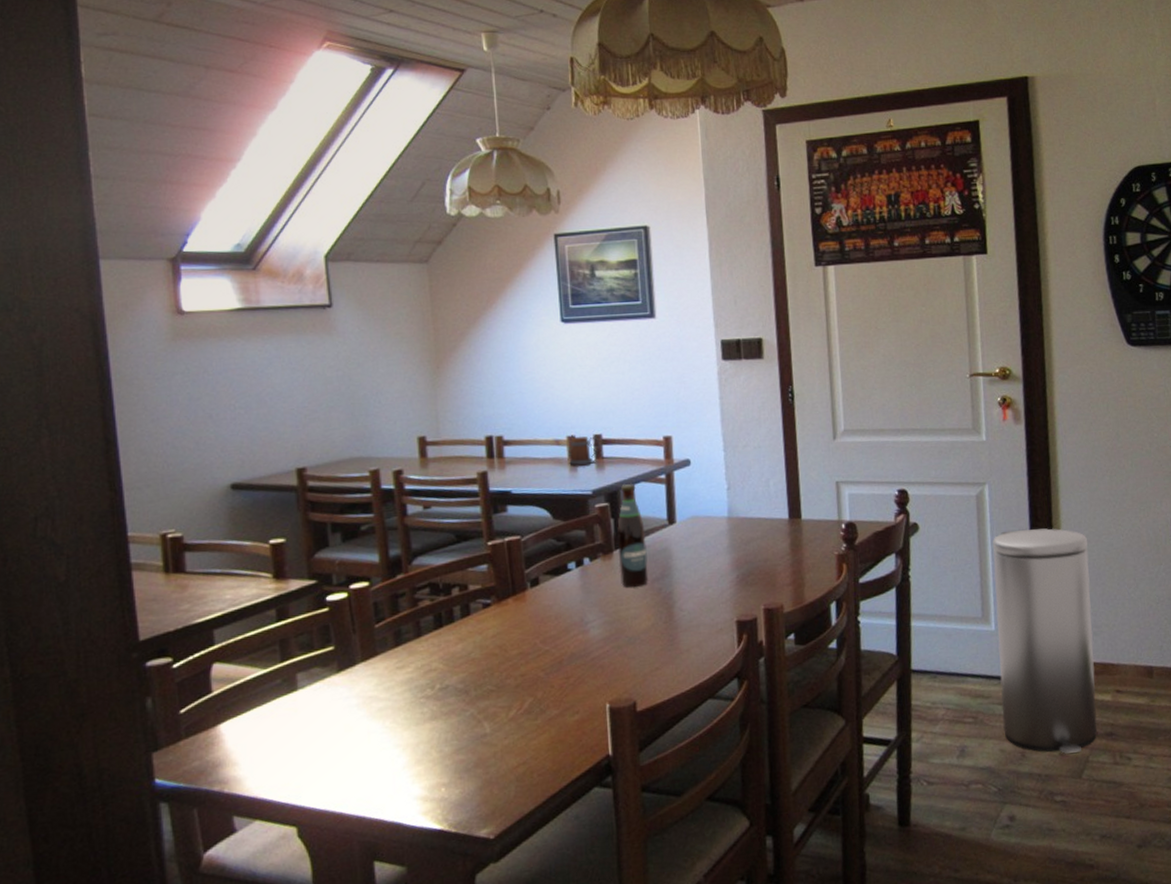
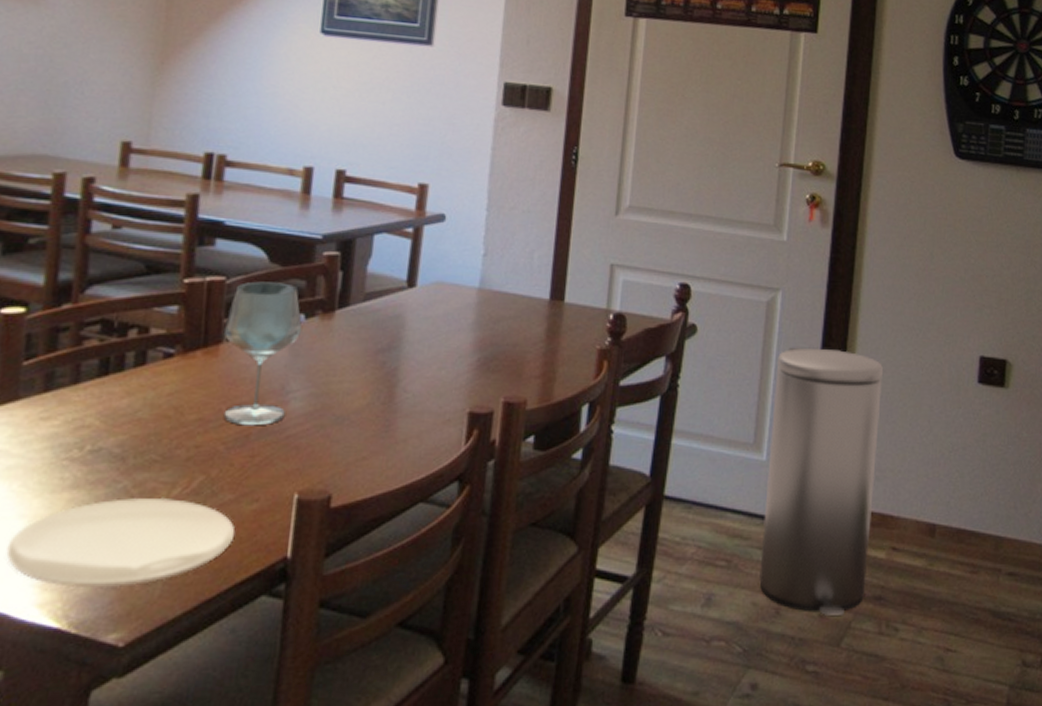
plate: none [391,718,565,797] -> present [6,497,236,589]
wine glass: none [526,534,589,654] -> present [223,281,303,426]
beer mug: present [569,436,600,468] -> none [301,168,342,207]
bottle: present [617,484,649,587] -> none [338,233,379,356]

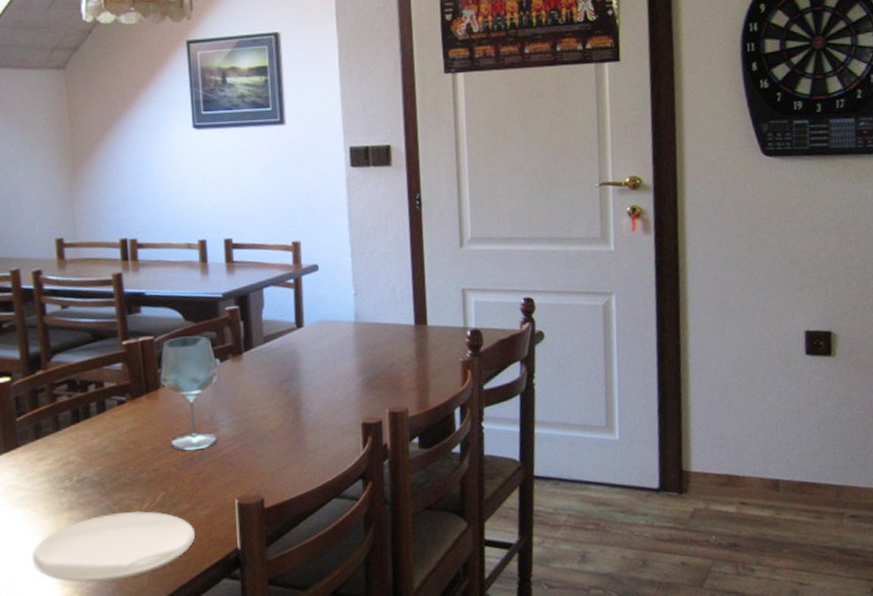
pedal bin: present [759,347,884,617] -> none [619,338,721,564]

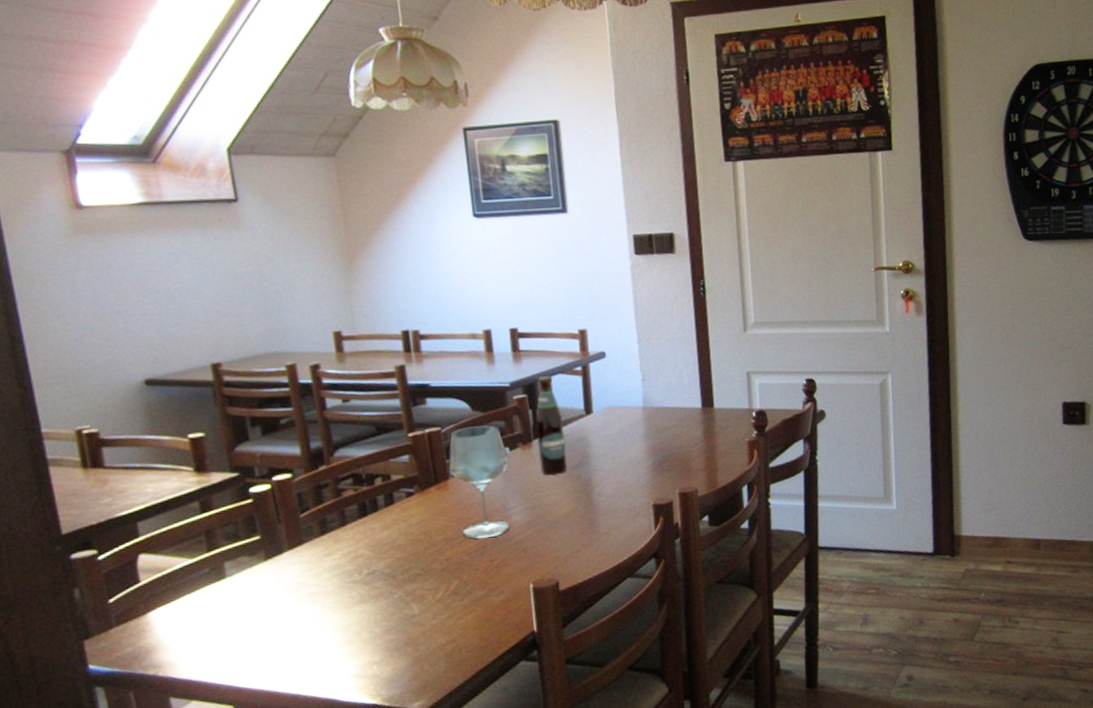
plate: present [32,510,196,583] -> none [323,600,492,674]
bottle: none [246,288,277,388] -> present [535,376,568,475]

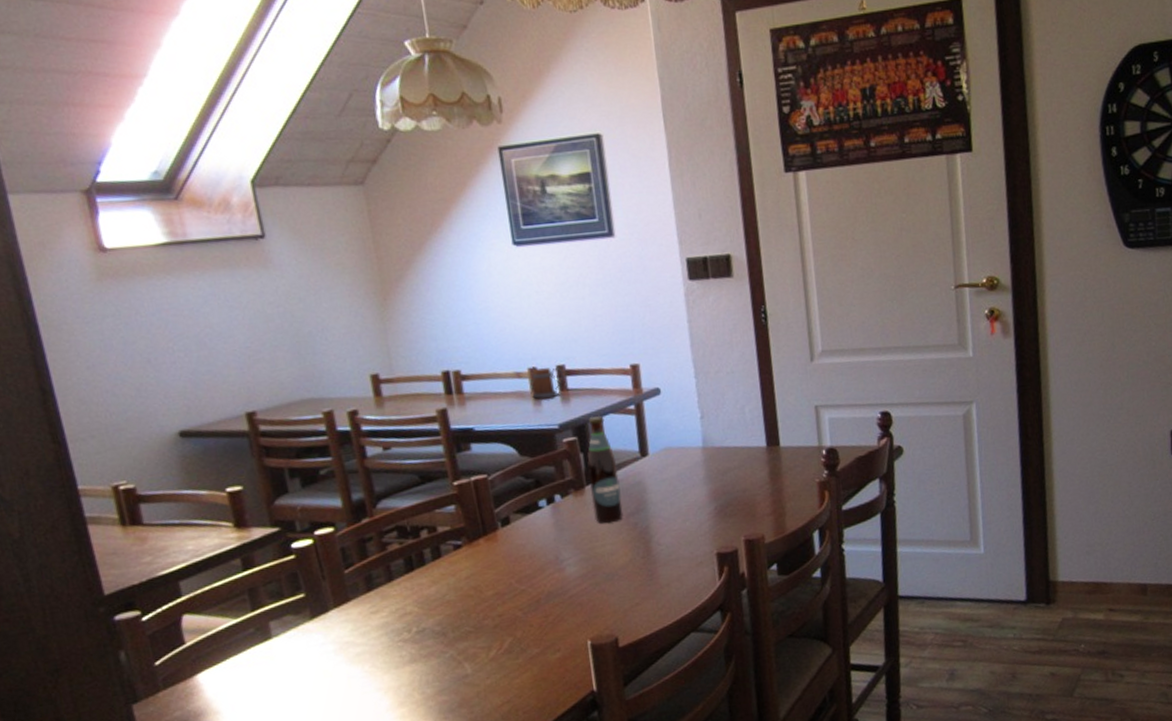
wine glass: present [447,425,510,539] -> none [496,471,564,594]
beer mug: none [486,330,516,361] -> present [532,367,564,402]

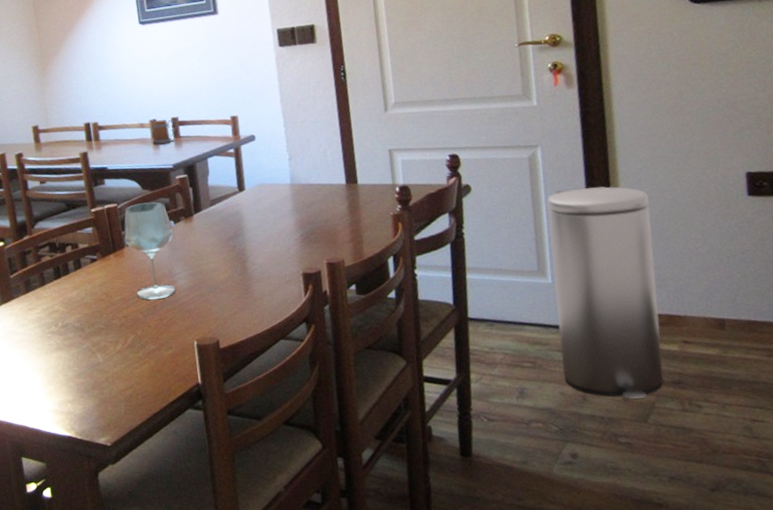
wine glass: none [496,471,564,594] -> present [123,201,176,300]
bottle: present [587,416,624,523] -> none [195,158,224,245]
pedal bin: none [981,446,1090,674] -> present [547,186,664,400]

